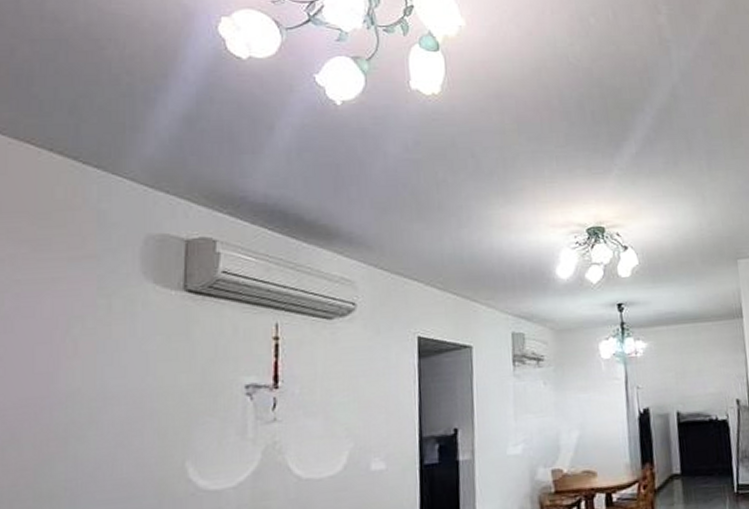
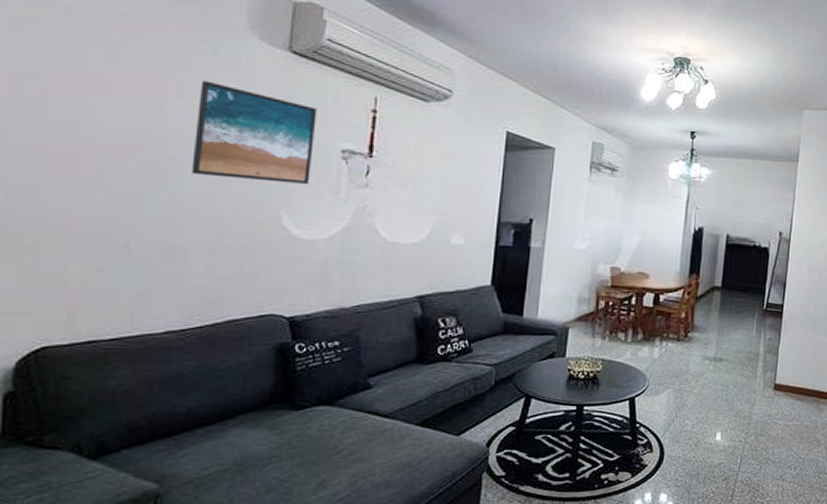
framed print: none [90,335,217,437] -> present [191,80,317,184]

